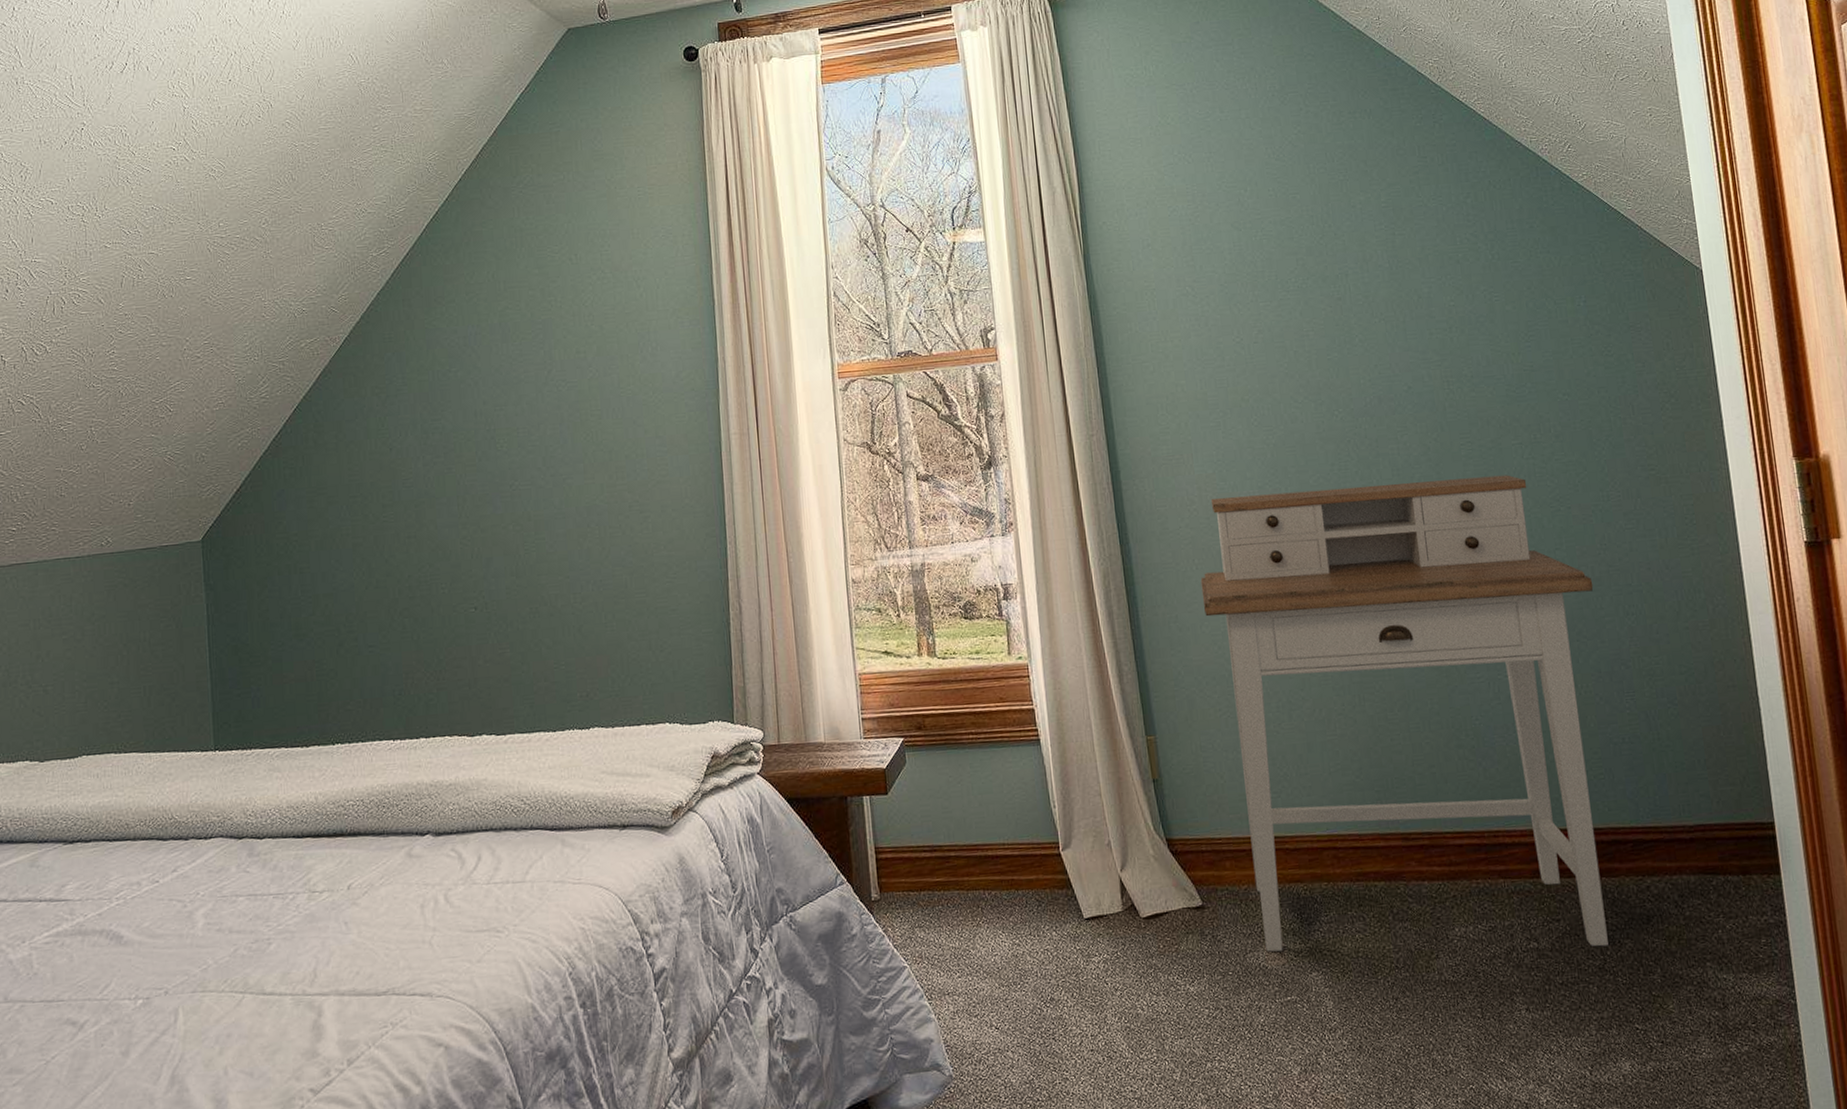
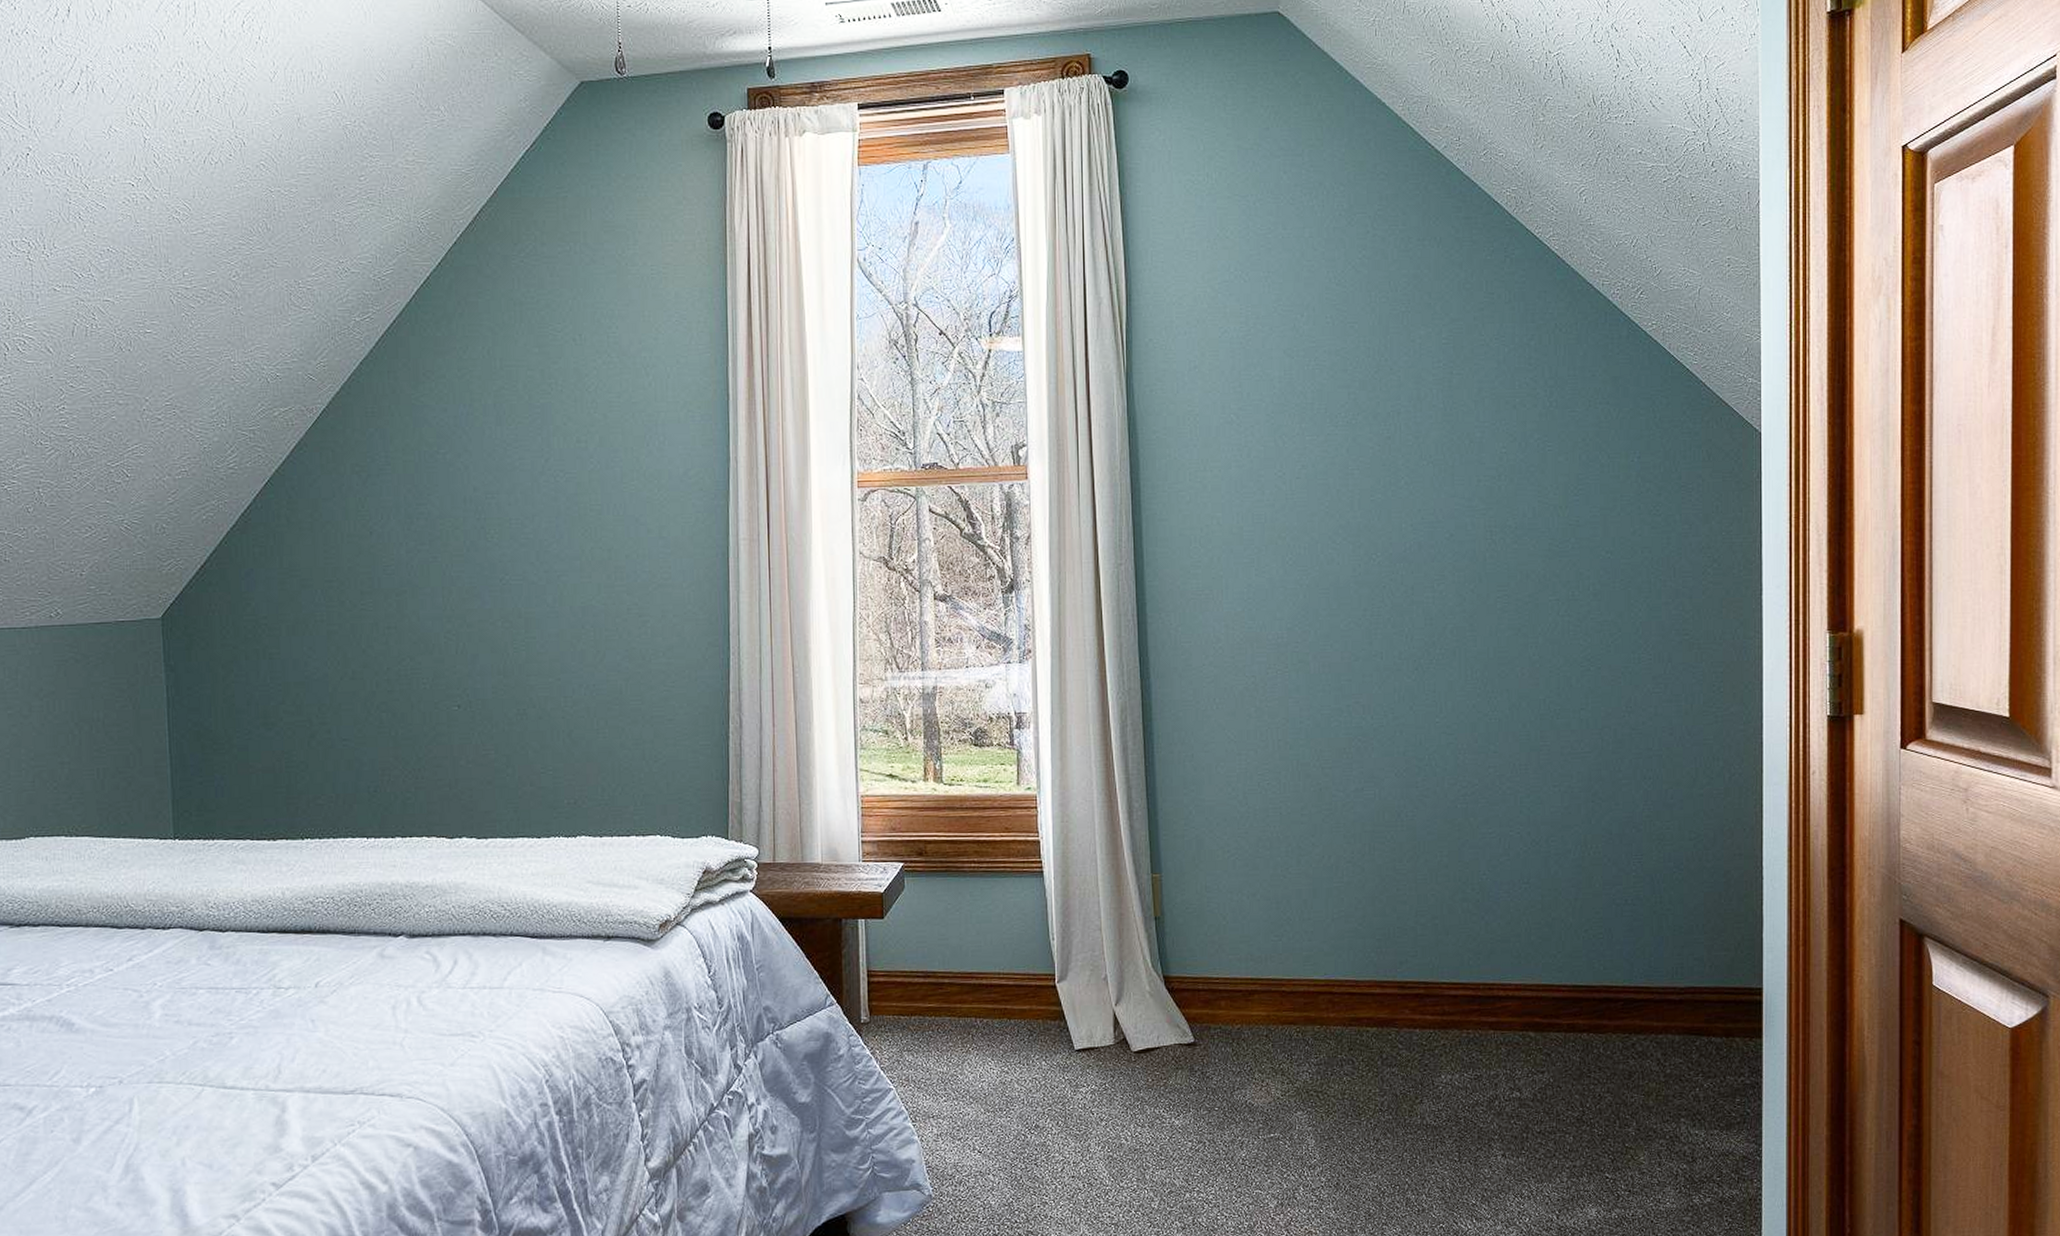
desk: present [1200,475,1609,952] -> none [1220,631,1614,1099]

